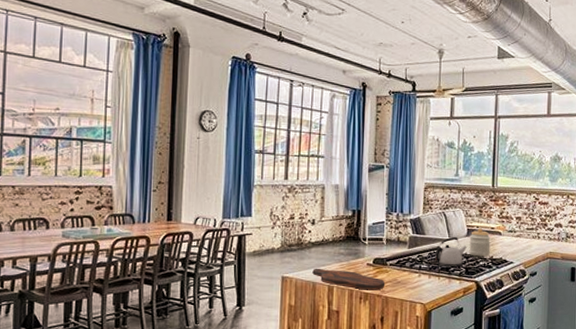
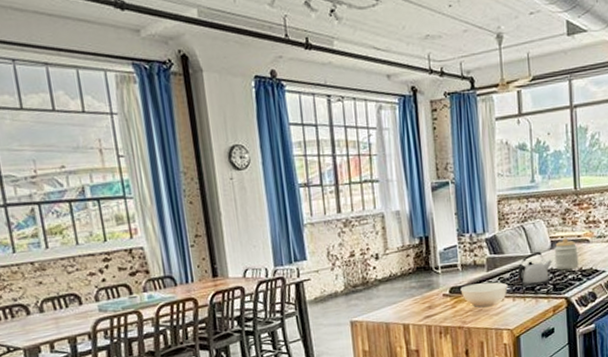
cutting board: present [312,268,386,290] -> none [383,305,466,324]
bowl: none [383,258,425,281] -> present [460,282,508,308]

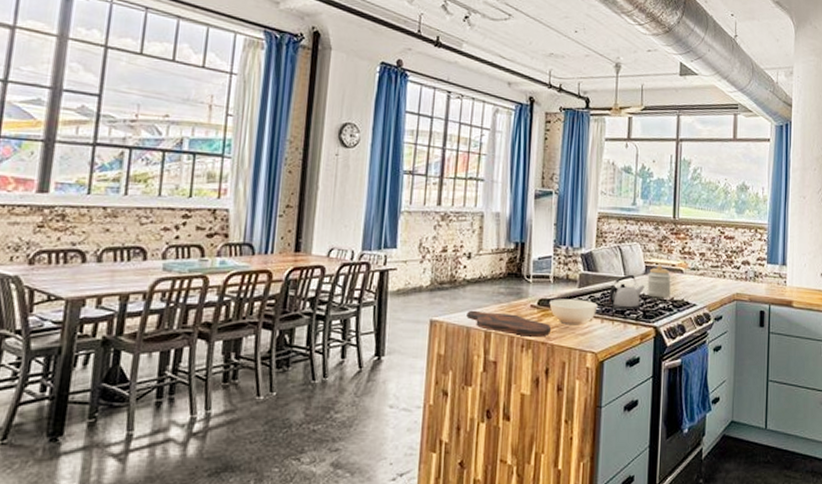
cutting board: none [383,305,466,324] -> present [466,310,552,337]

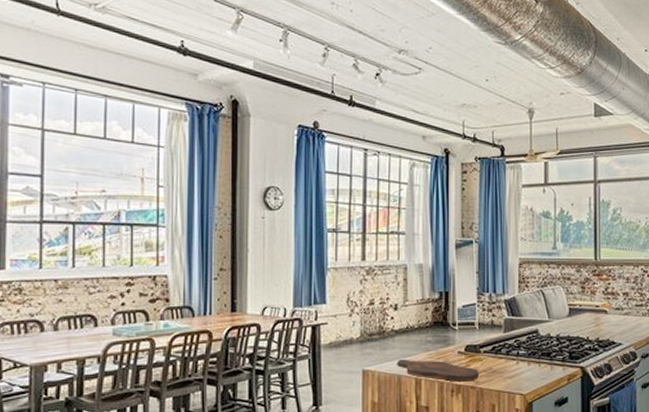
bowl: present [549,299,598,325] -> none [476,344,524,369]
kettle: present [608,274,645,310] -> none [534,317,569,353]
jar: present [647,265,671,298] -> none [572,306,596,339]

